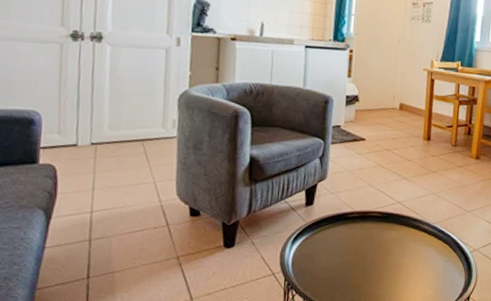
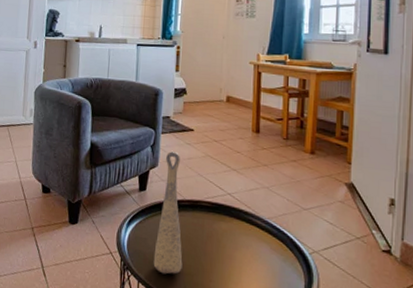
decorative vase: none [320,163,351,289] -> present [153,151,183,275]

